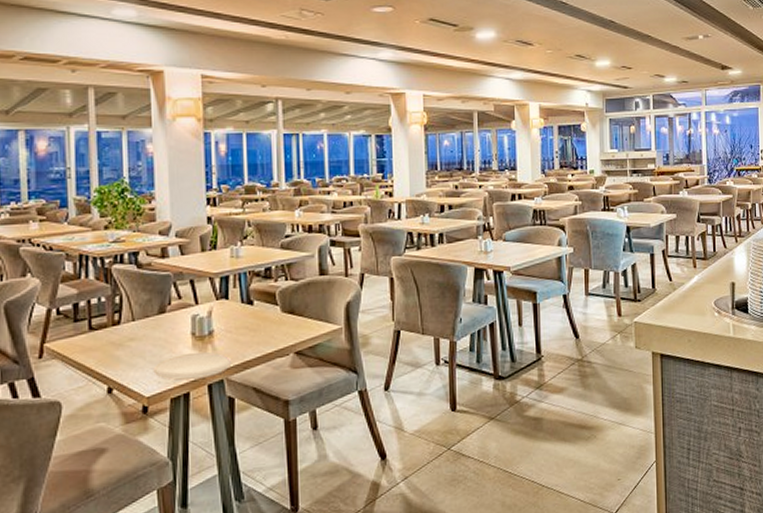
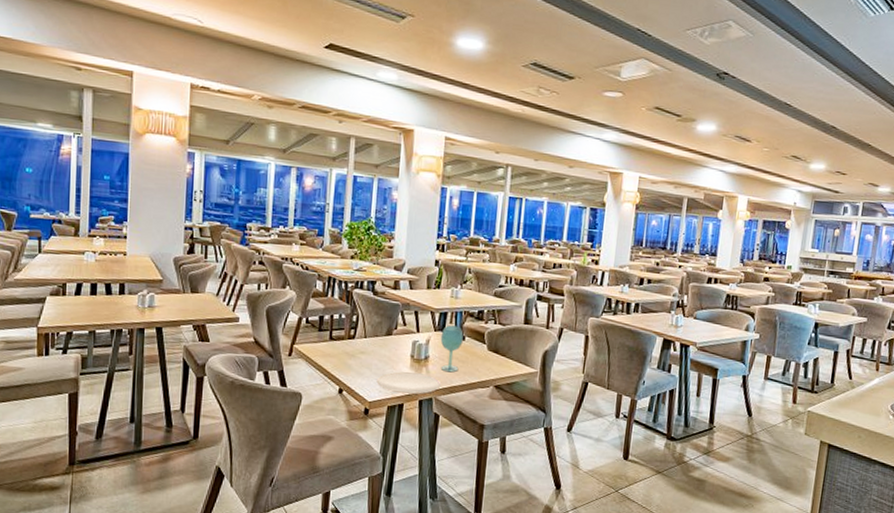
wine glass: none [224,289,251,346] -> present [440,325,464,373]

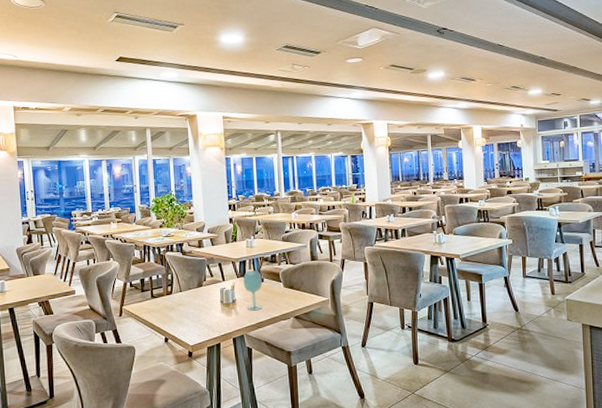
plate: present [376,371,442,395] -> none [195,314,250,335]

